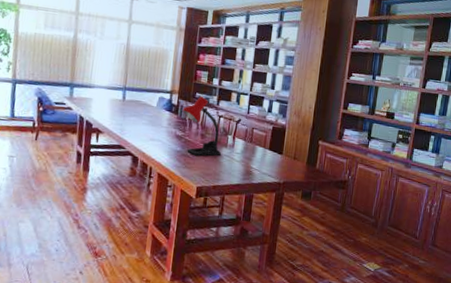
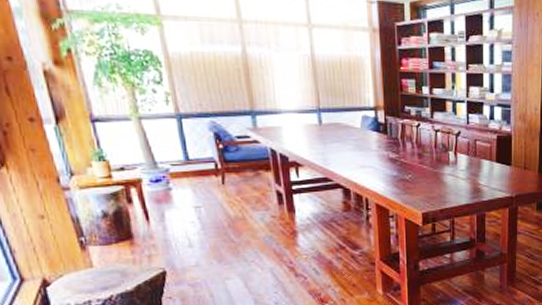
desk lamp: present [182,95,222,156] -> none [392,109,445,180]

